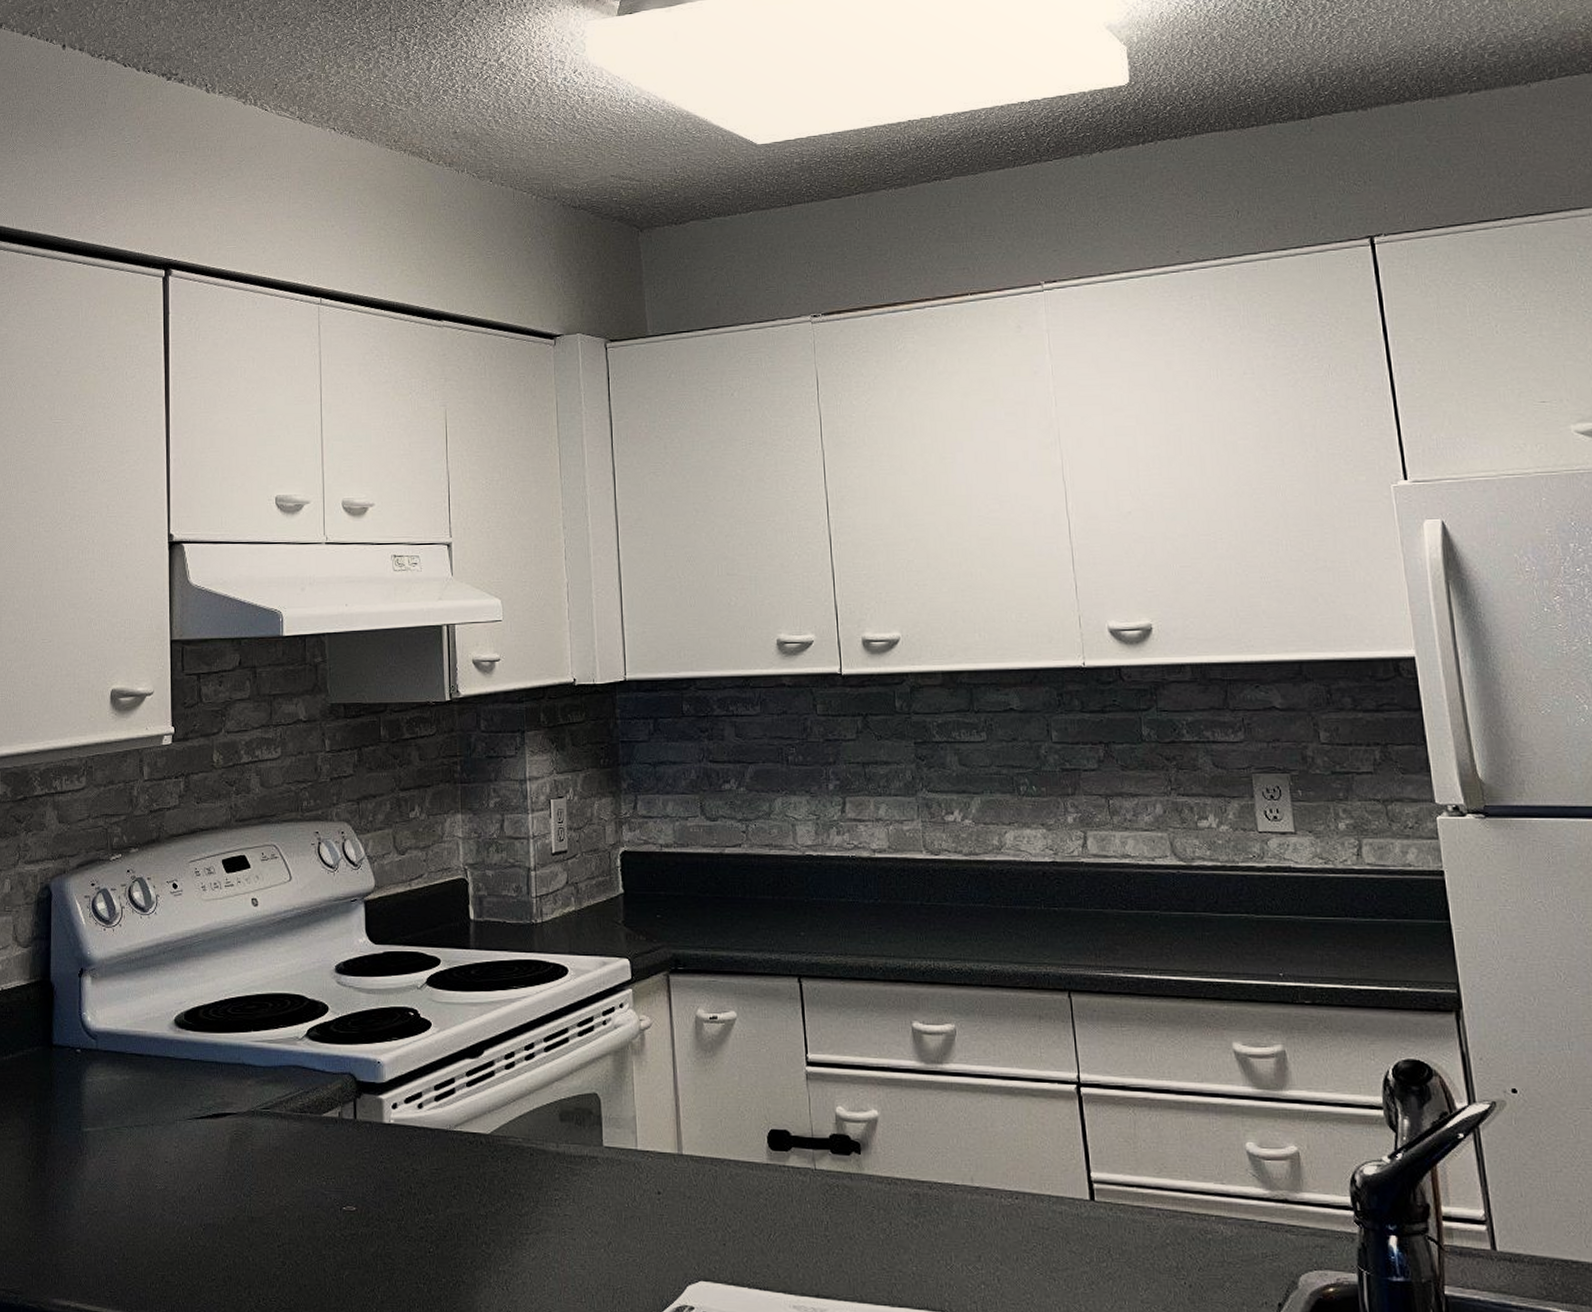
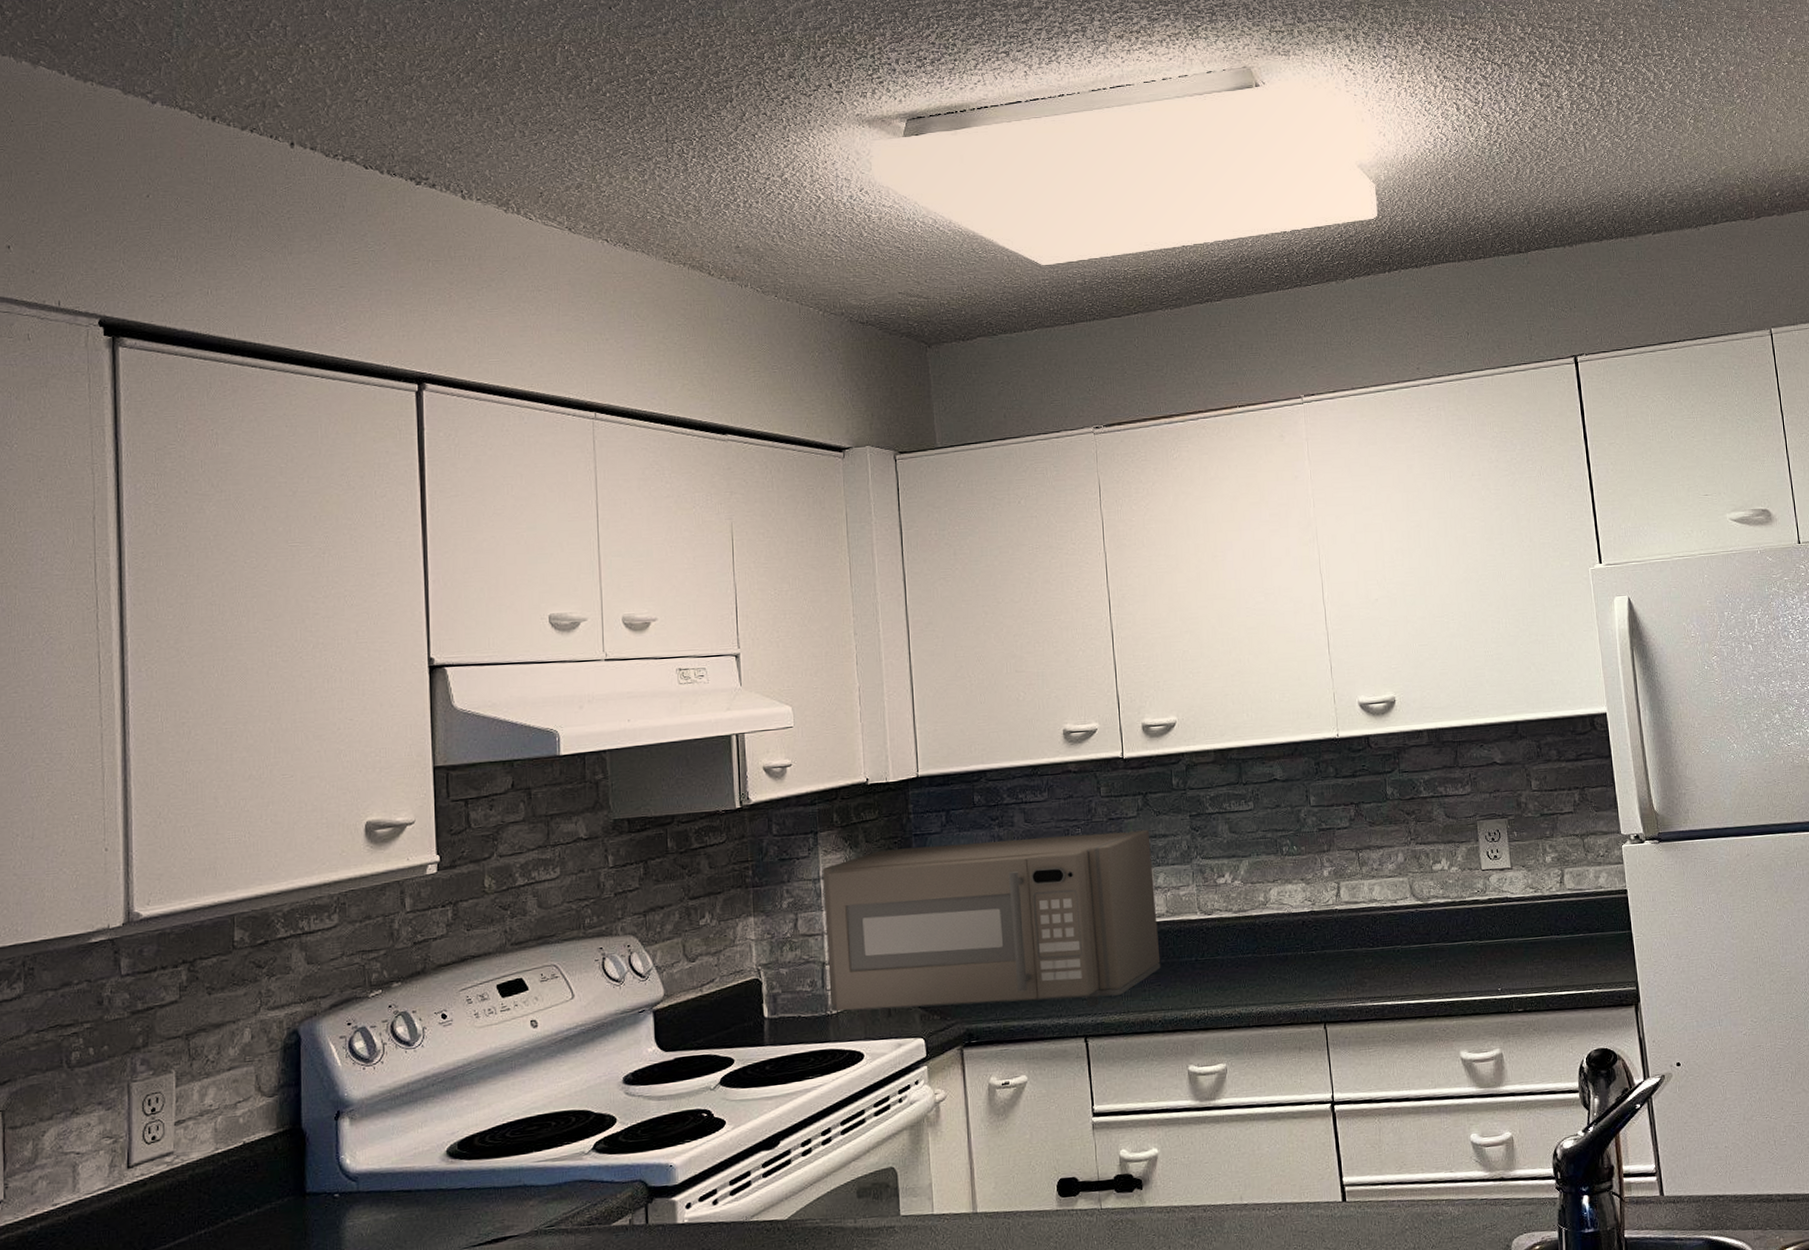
microwave: none [529,754,882,944] -> present [823,829,1161,1019]

